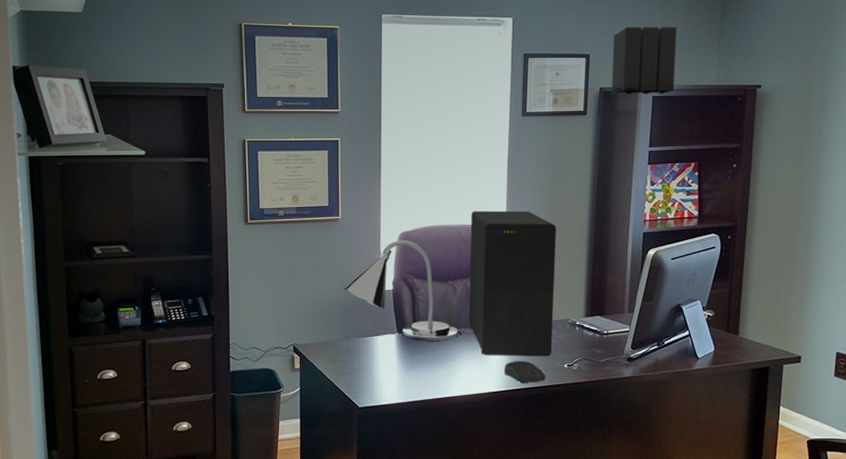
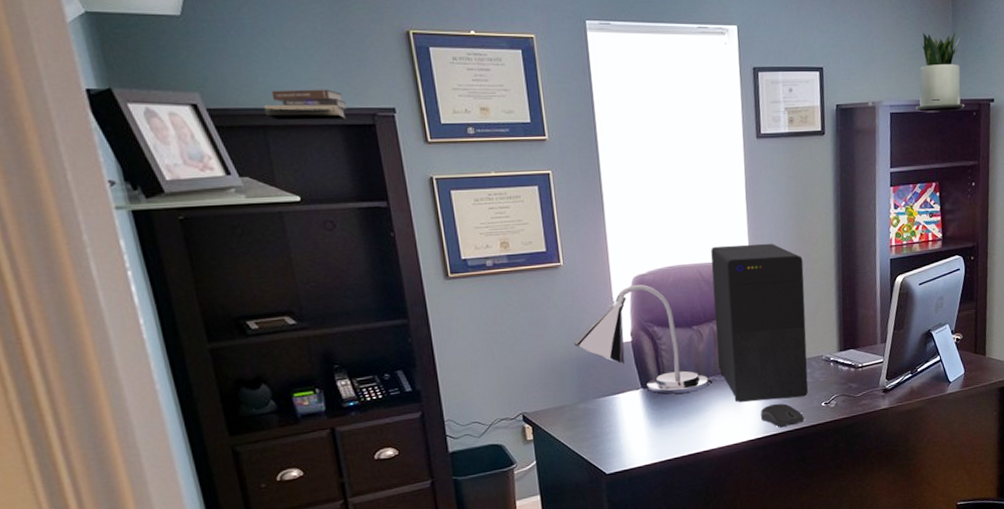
books: none [129,68,189,92] -> present [264,89,348,121]
books: present [611,26,677,95] -> none [846,36,912,112]
planter: none [679,22,730,97] -> present [916,32,965,113]

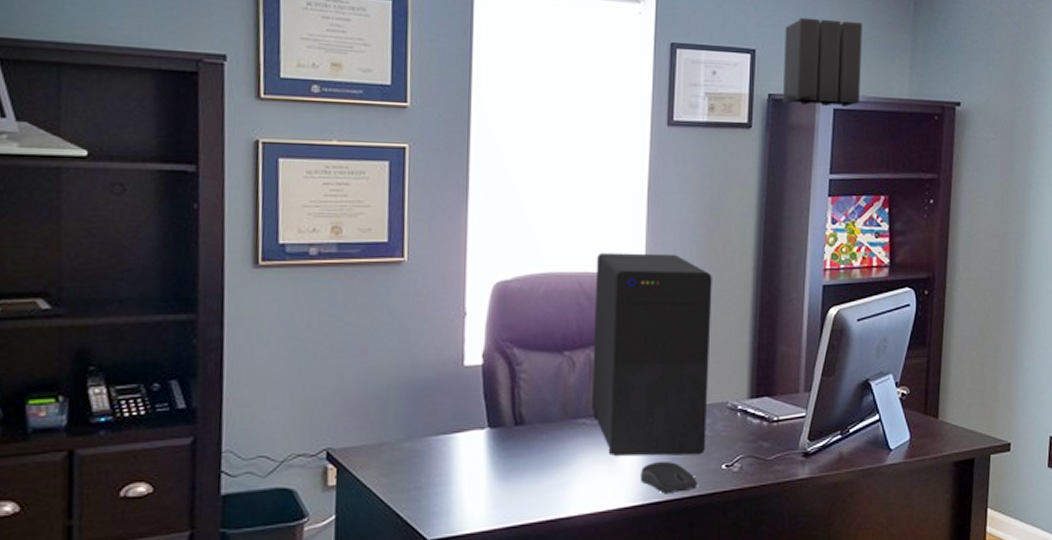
books: present [264,89,348,121] -> none [64,22,168,63]
table lamp: present [572,285,713,394] -> none [405,293,583,438]
books: none [846,36,912,112] -> present [782,17,862,108]
planter: present [916,32,965,113] -> none [865,20,925,114]

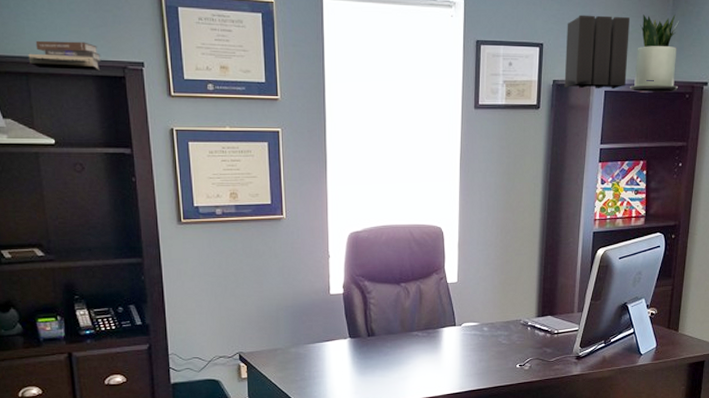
books: none [64,22,168,63] -> present [28,40,102,71]
computer tower: present [591,252,712,457] -> none [421,209,509,359]
computer mouse: present [639,462,697,493] -> none [457,362,499,384]
planter: none [865,20,925,114] -> present [630,14,679,93]

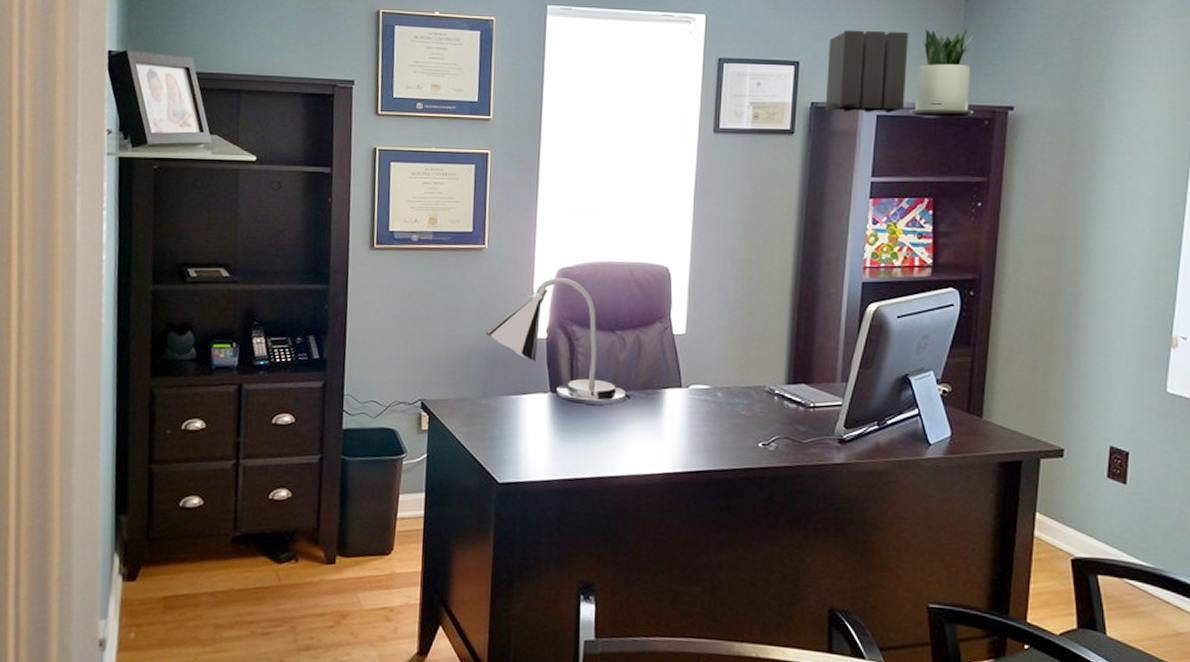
books: present [28,40,102,71] -> none [242,58,313,88]
table lamp: none [289,241,416,345] -> present [484,278,631,405]

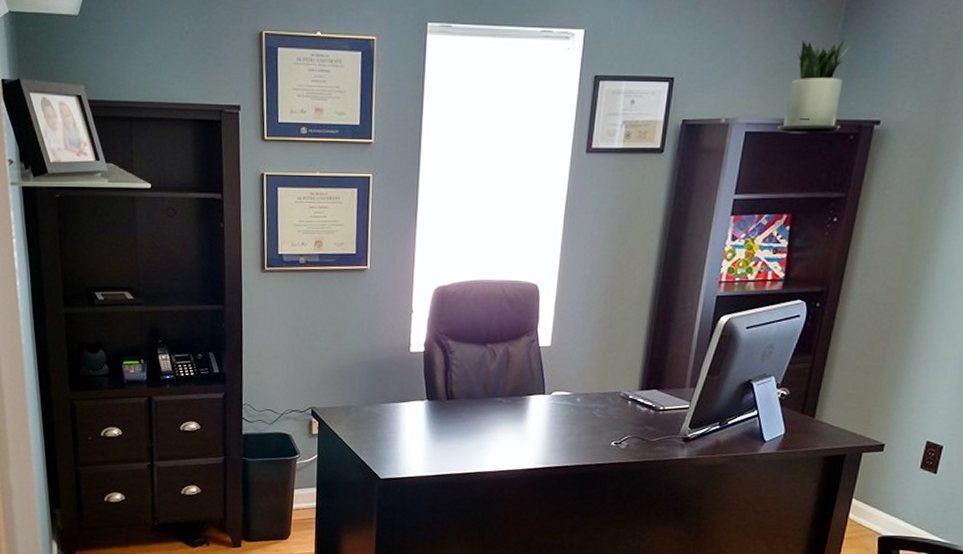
table lamp: present [484,278,631,405] -> none [367,296,499,411]
books: present [825,30,908,114] -> none [696,43,785,130]

